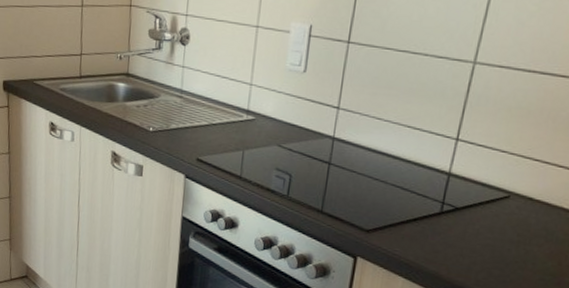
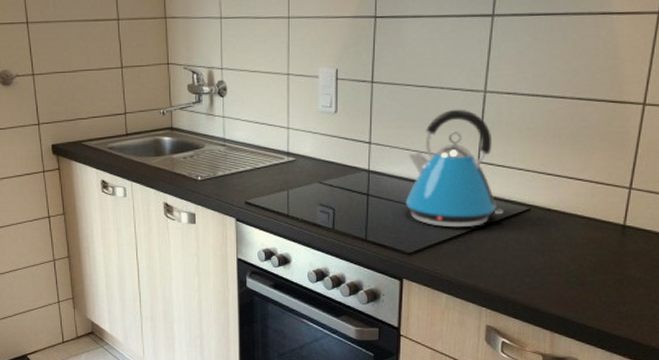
kettle: none [369,79,479,210] -> present [405,109,503,228]

